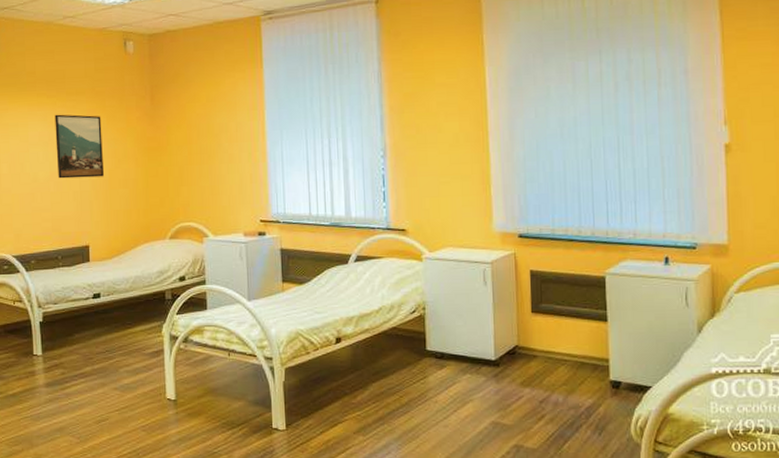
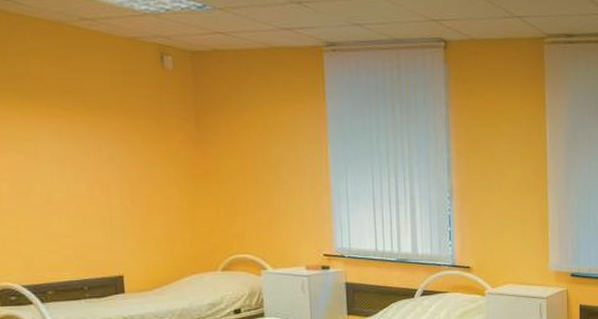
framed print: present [54,114,104,179] -> none [72,129,139,203]

